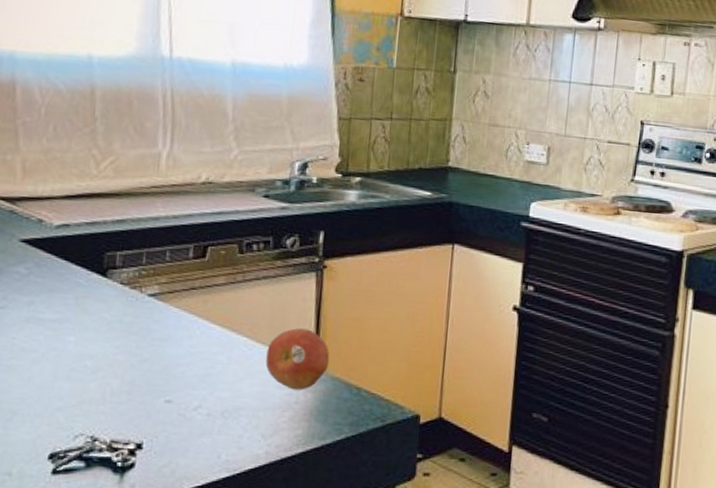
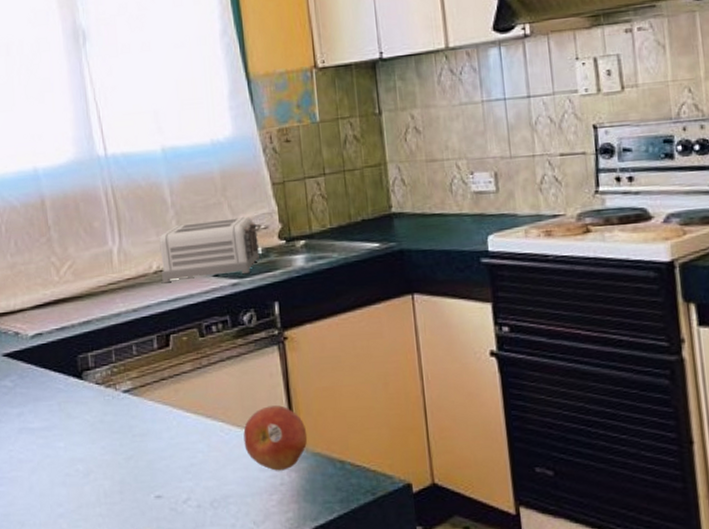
toaster: none [209,140,321,200] -> present [159,216,262,284]

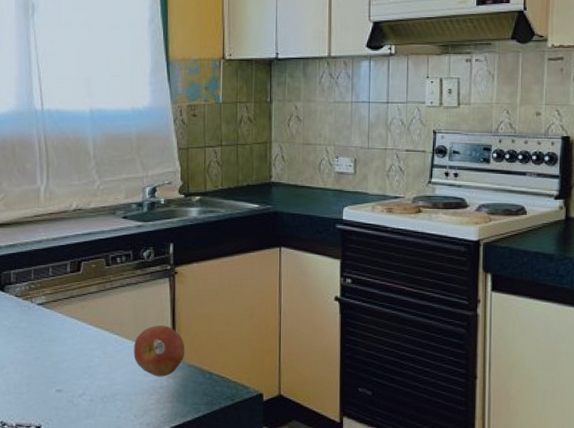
toaster: present [159,216,262,284] -> none [80,172,166,220]

